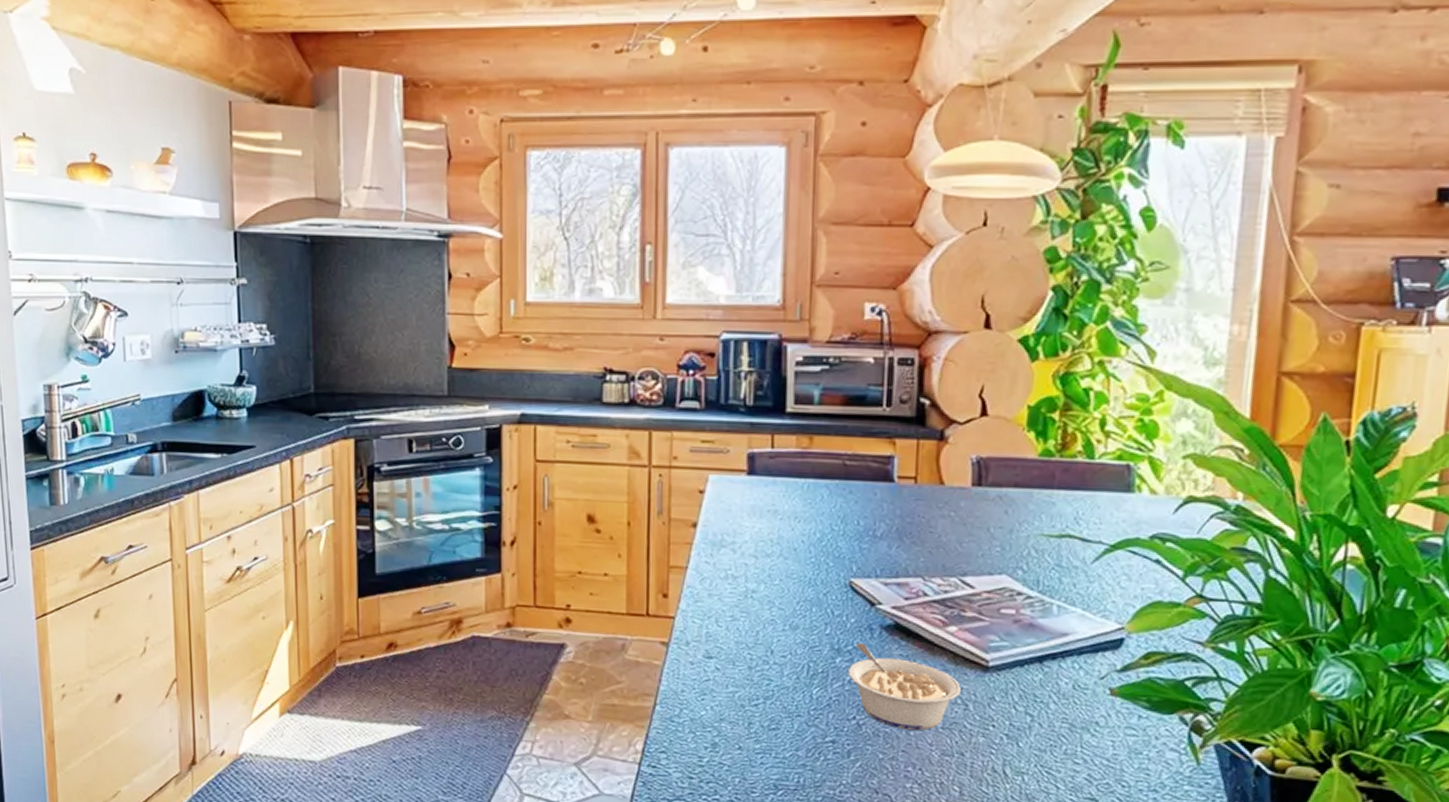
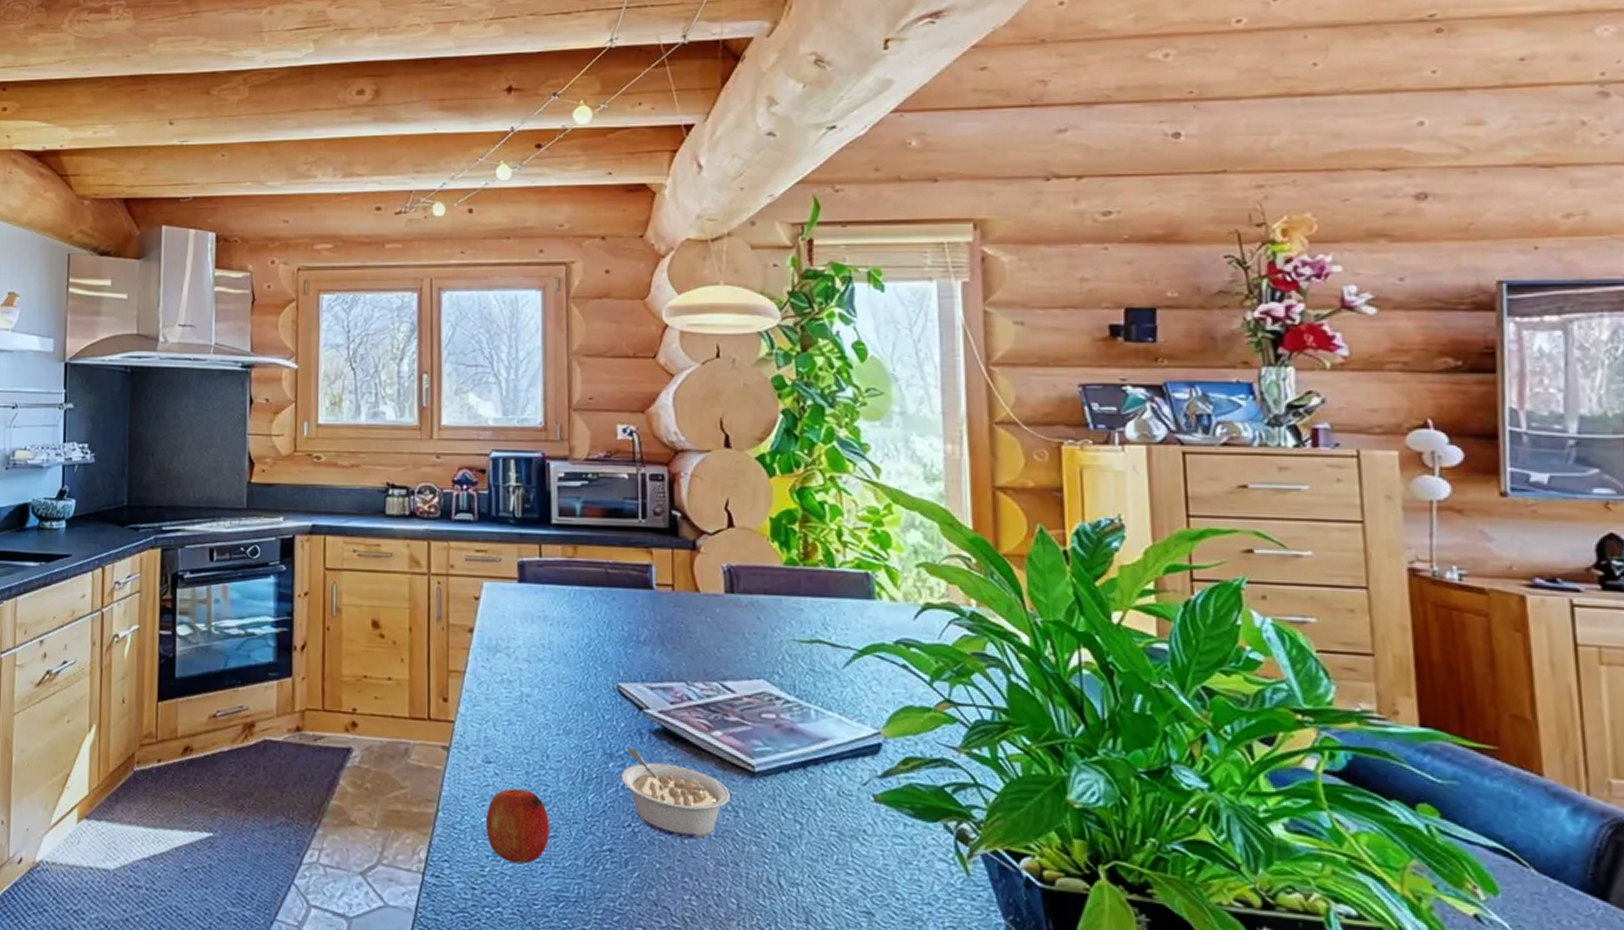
fruit: none [705,683,772,754] -> present [486,788,550,864]

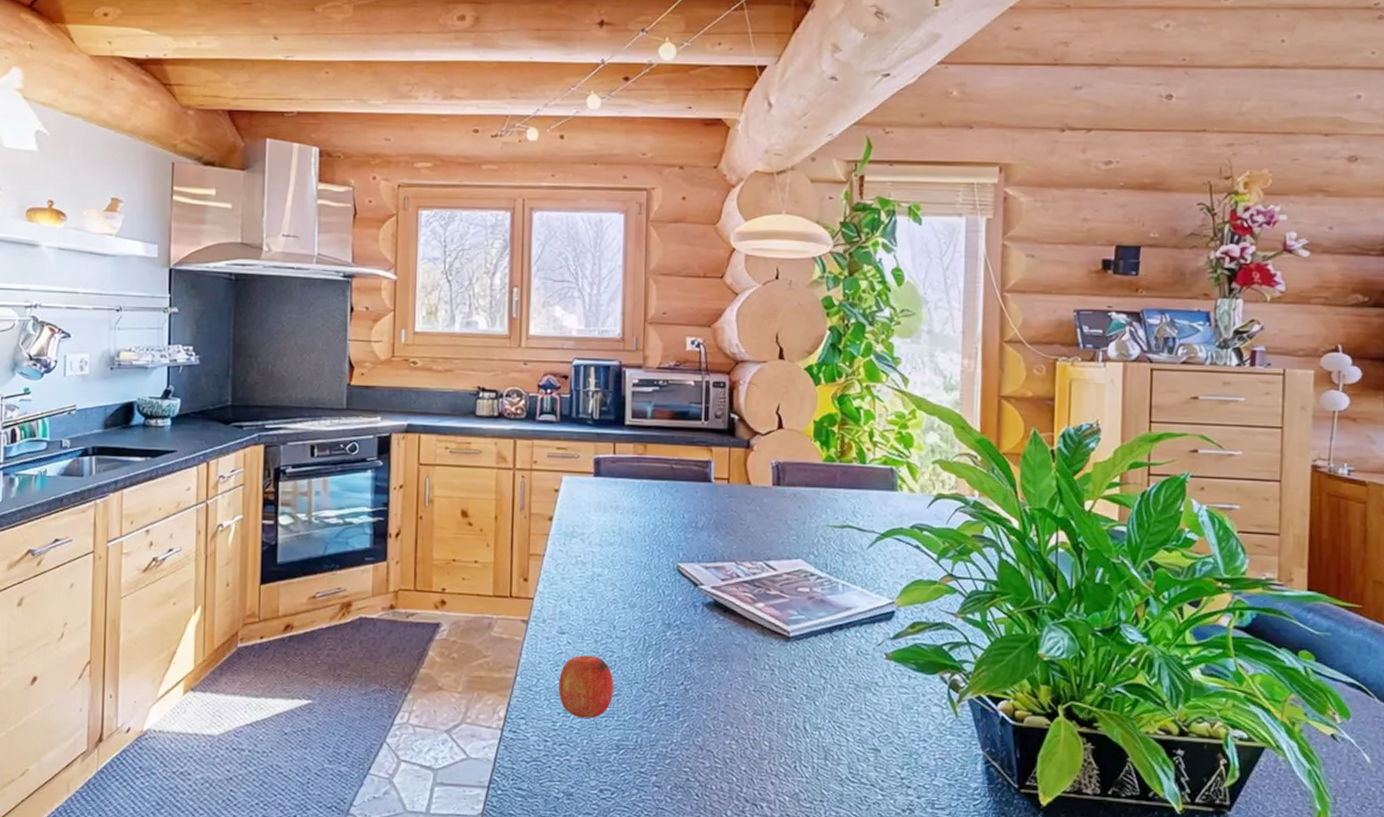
legume: present [622,747,730,839] -> none [677,618,768,694]

